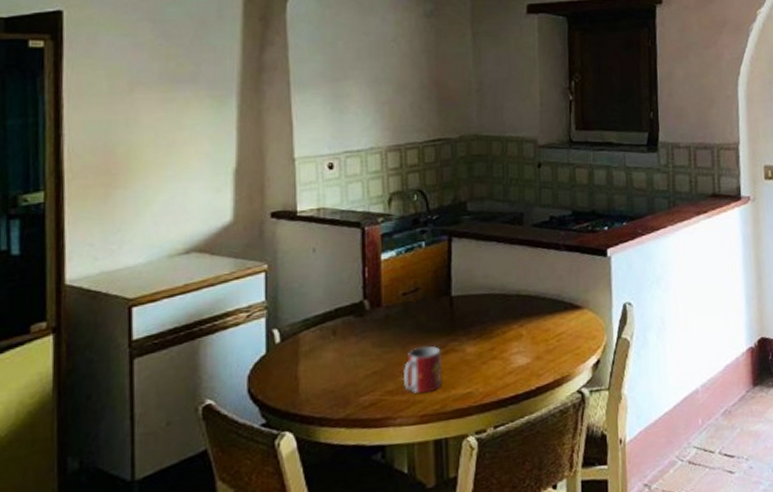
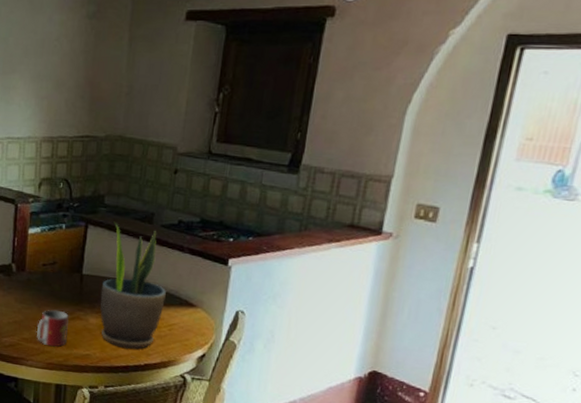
potted plant: none [475,230,548,375] -> present [100,223,166,349]

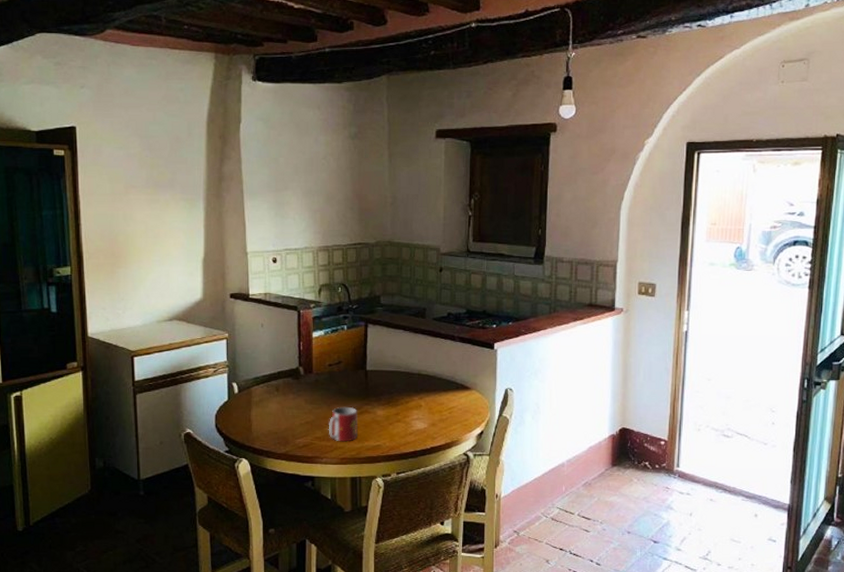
potted plant: present [100,223,166,349] -> none [385,320,443,435]

